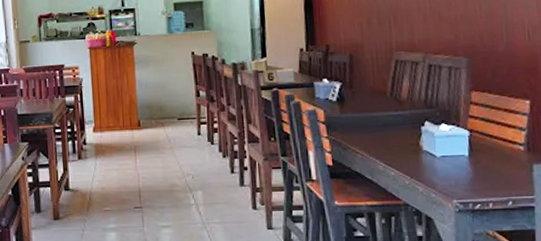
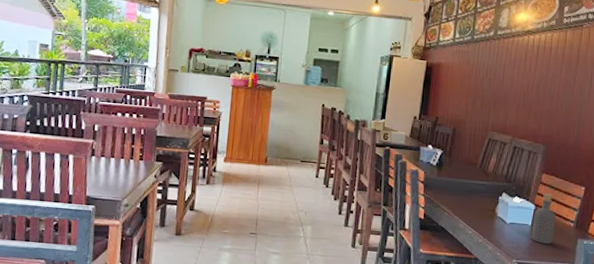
bottle: none [469,114,500,176] -> present [531,193,556,245]

